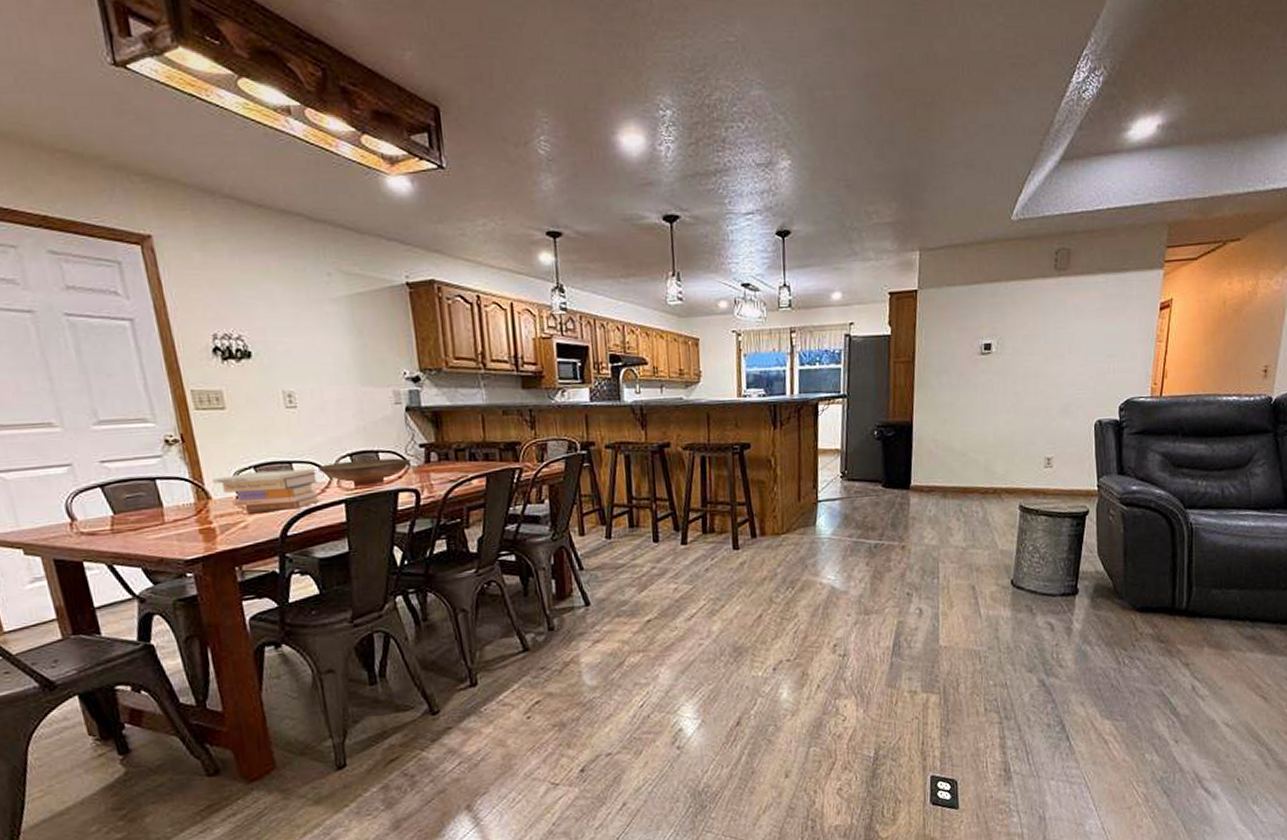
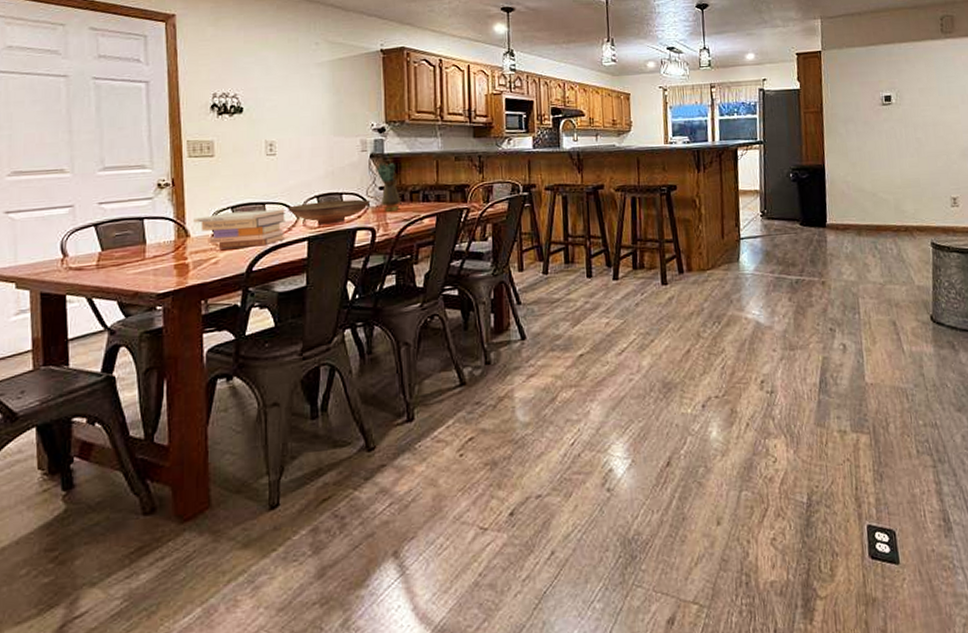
vase: none [413,415,446,472] -> present [376,161,402,212]

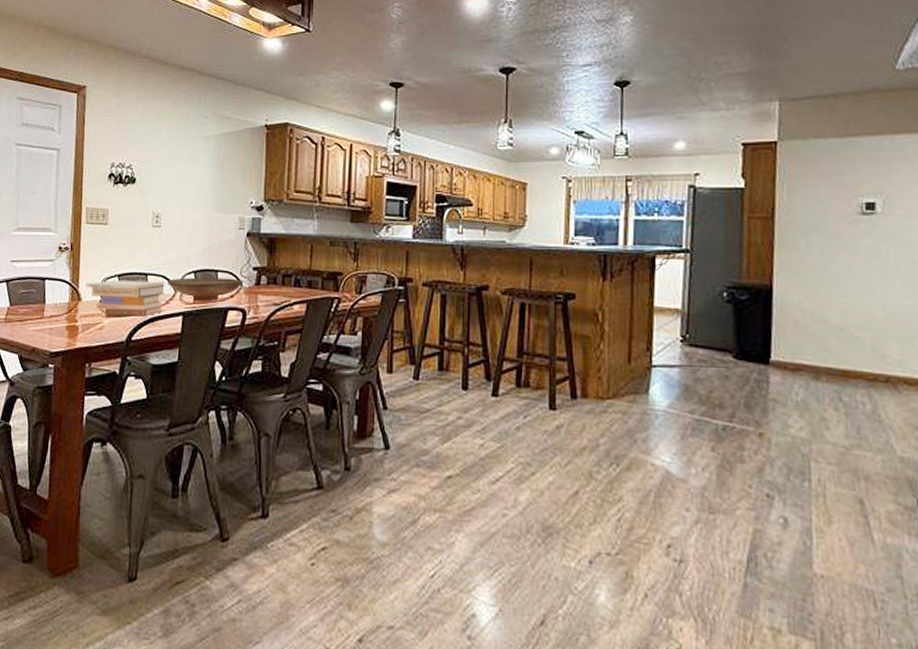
vase: present [376,161,402,212] -> none [251,241,273,294]

